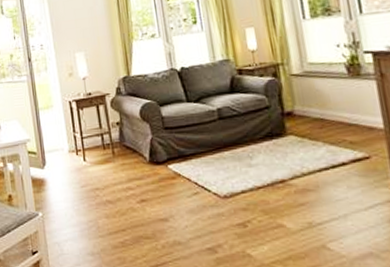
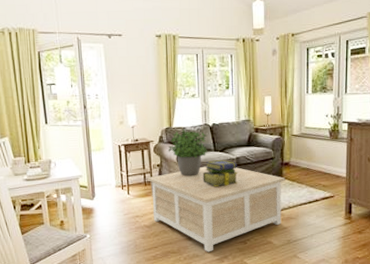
coffee table: none [106,121,295,239] -> present [148,166,285,252]
potted plant: none [128,76,178,136] -> present [168,129,207,177]
stack of books: none [175,113,223,148] -> present [202,160,238,186]

